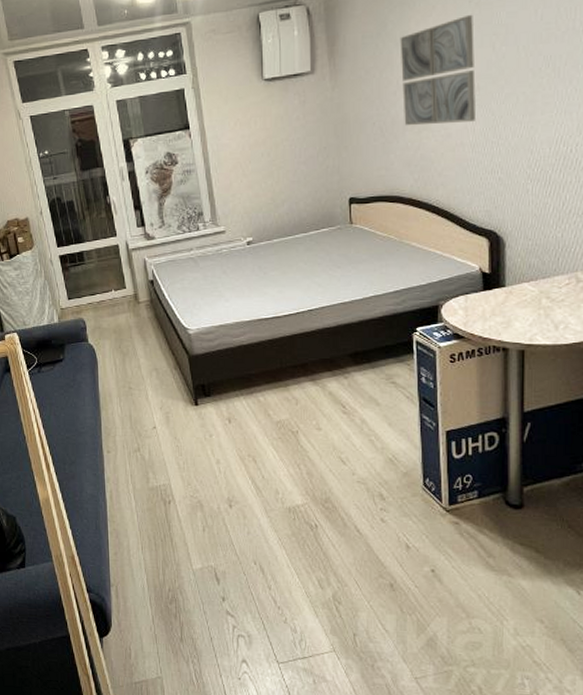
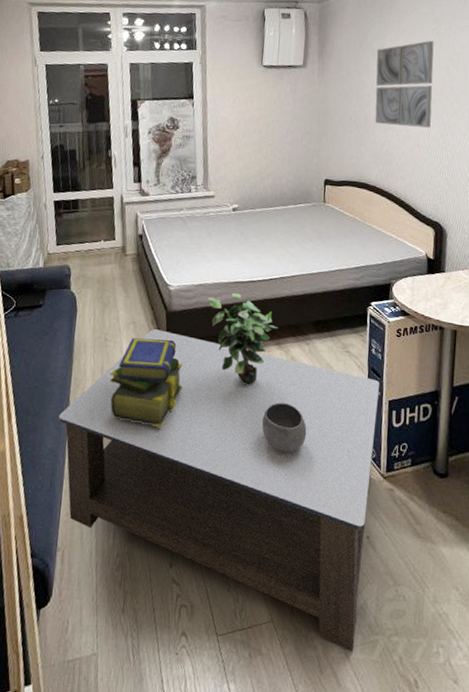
coffee table: none [95,374,435,681] -> present [59,329,380,651]
stack of books: none [138,384,214,470] -> present [109,337,183,428]
potted plant: none [230,330,311,424] -> present [207,292,278,386]
ceramic bowl: none [304,440,354,490] -> present [262,403,307,454]

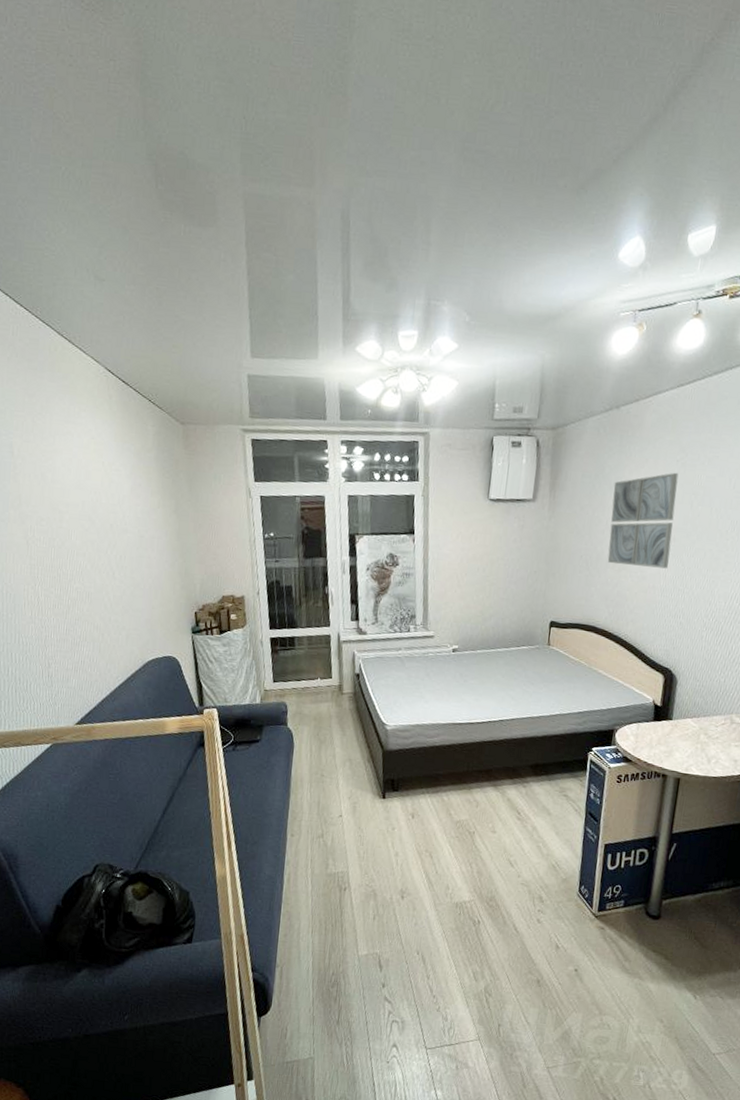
coffee table: present [59,329,380,651] -> none [276,767,597,1070]
stack of books: present [109,337,183,428] -> none [325,774,399,861]
potted plant: present [207,292,278,386] -> none [424,734,495,825]
ceramic bowl: present [262,403,307,454] -> none [475,842,520,890]

